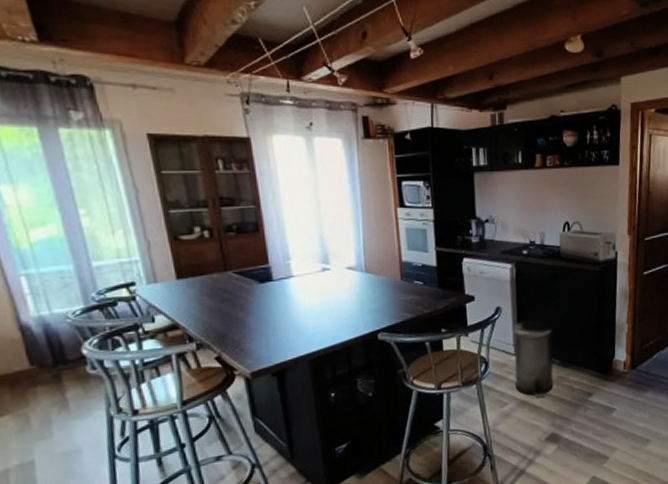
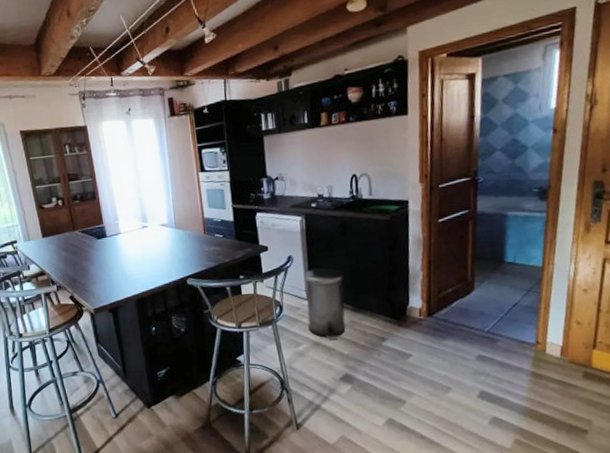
toaster: present [559,229,617,264] -> none [346,181,407,214]

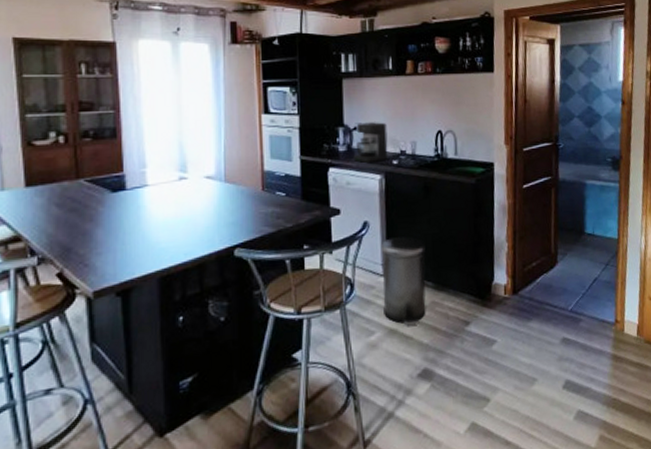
coffee maker: none [276,171,308,208] -> present [353,122,389,164]

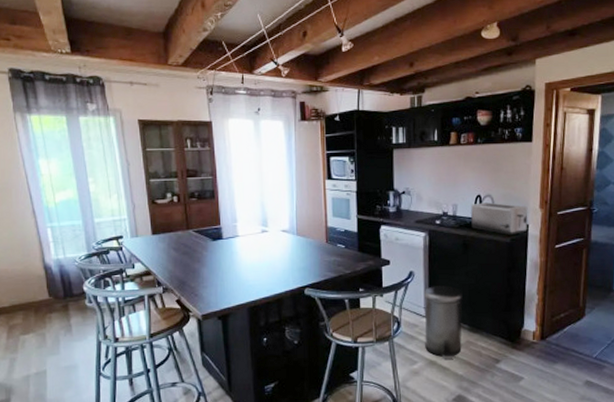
coffee maker: present [353,122,389,164] -> none [402,187,432,223]
toaster: none [431,138,493,176] -> present [471,202,528,236]

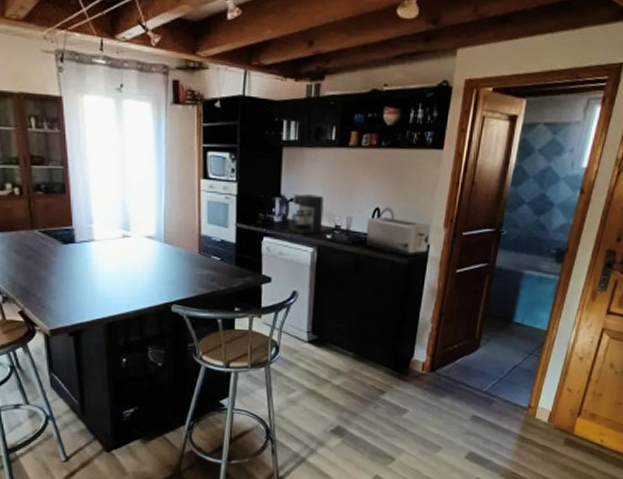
coffee maker: none [402,187,432,223] -> present [288,194,324,236]
pedal bin: present [425,285,463,359] -> none [305,308,350,388]

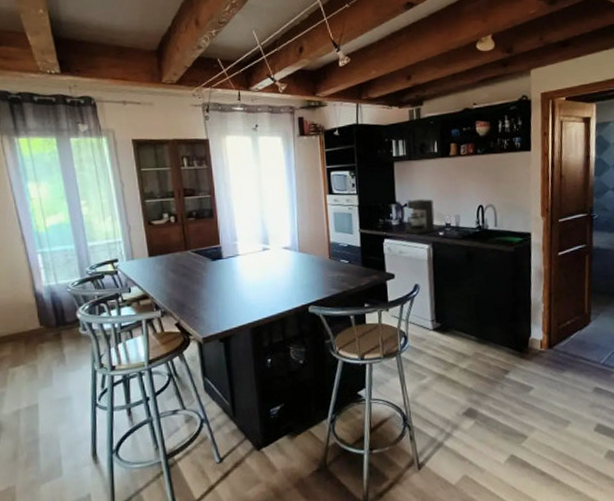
toaster: present [366,217,431,257] -> none [473,212,530,245]

